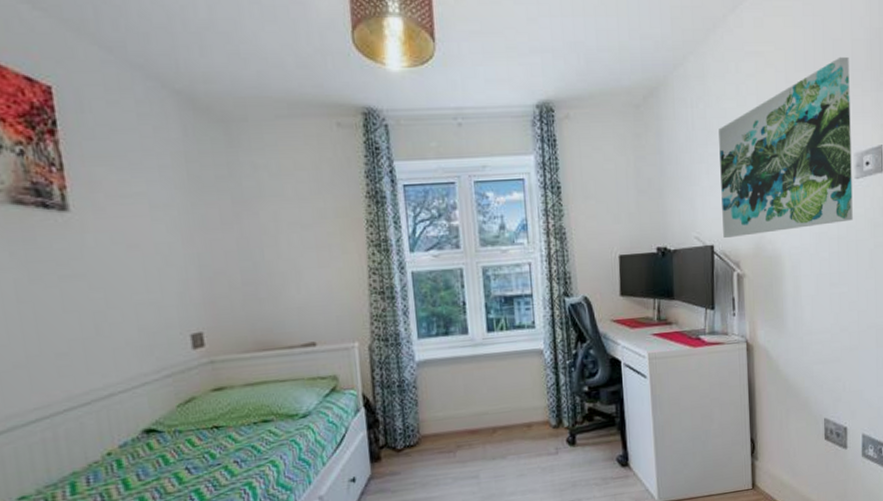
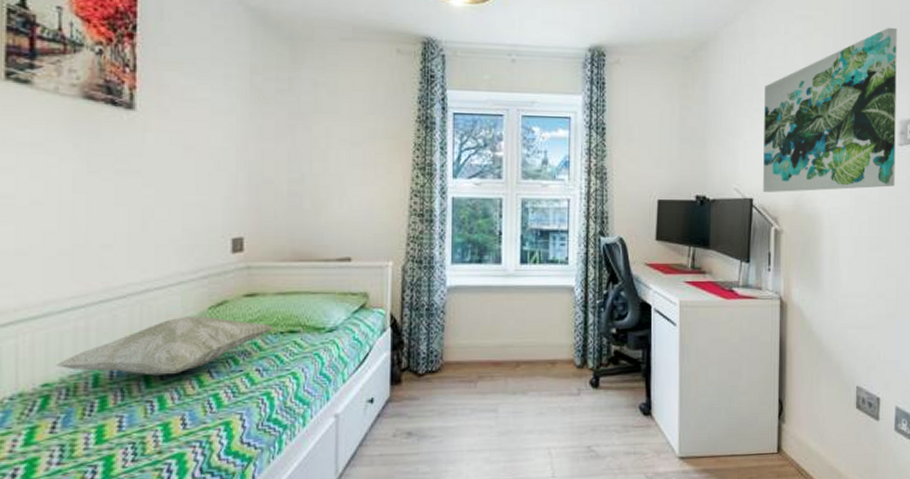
decorative pillow: none [29,414,246,481] -> present [56,316,274,376]

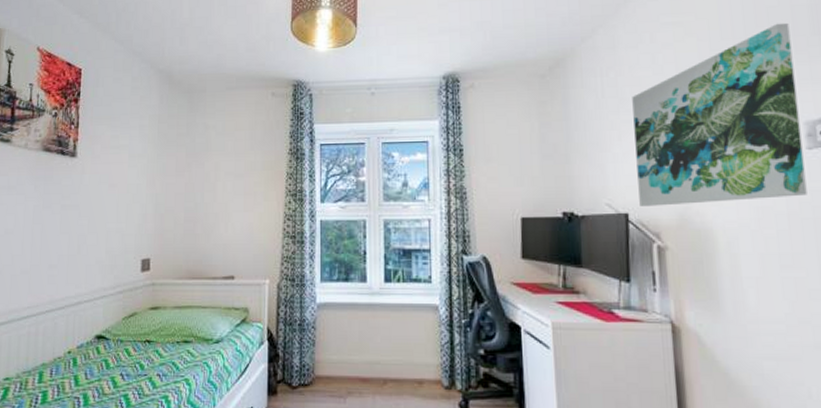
decorative pillow: present [56,316,274,376] -> none [14,325,172,376]

